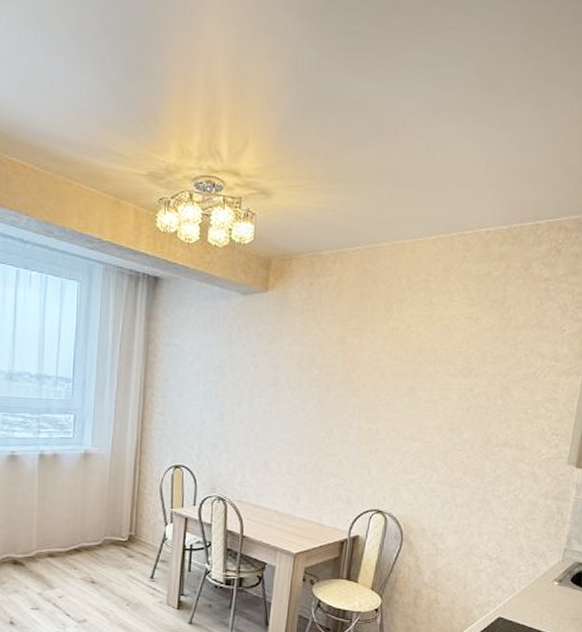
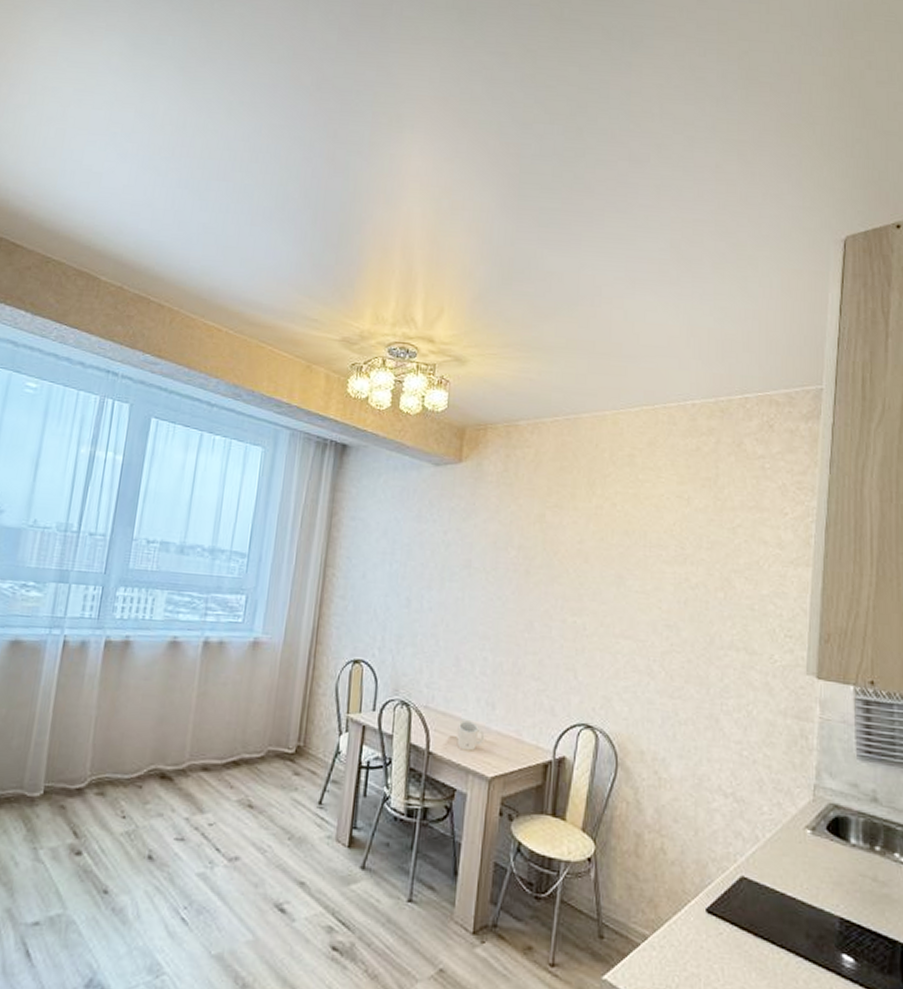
mug: none [266,510,291,535] -> present [456,720,485,753]

